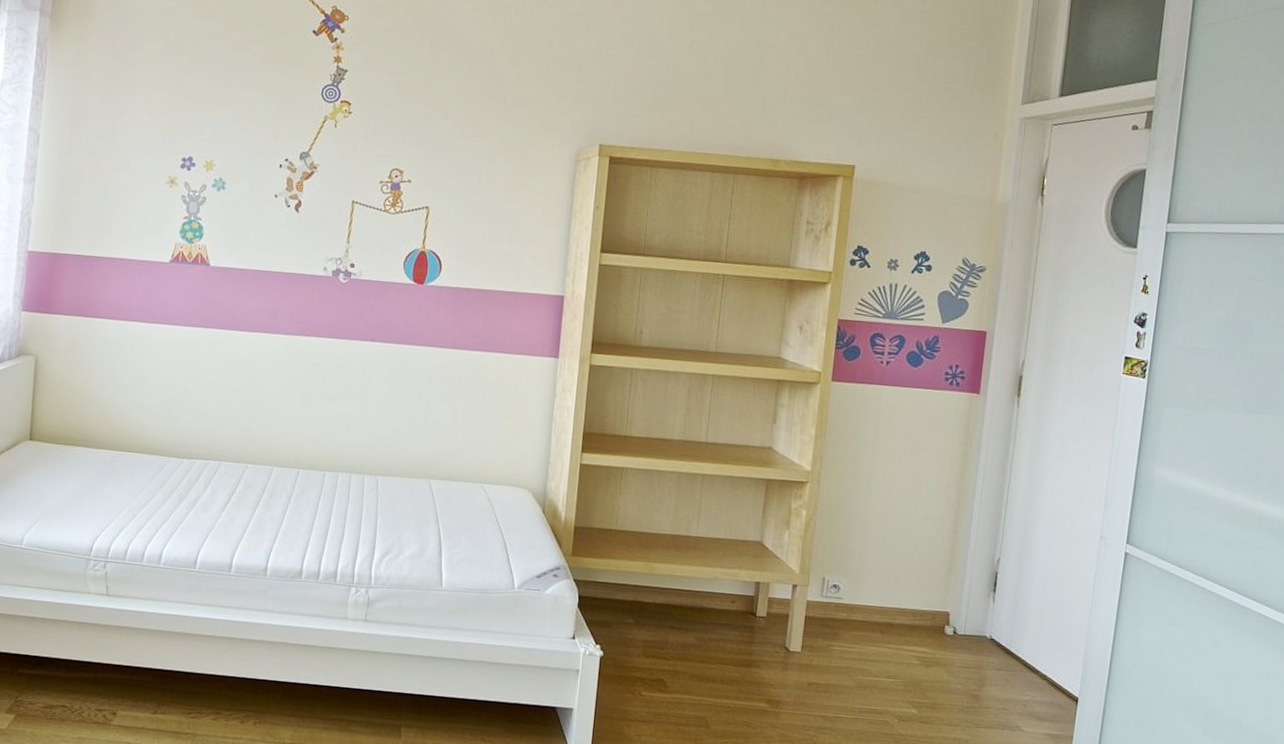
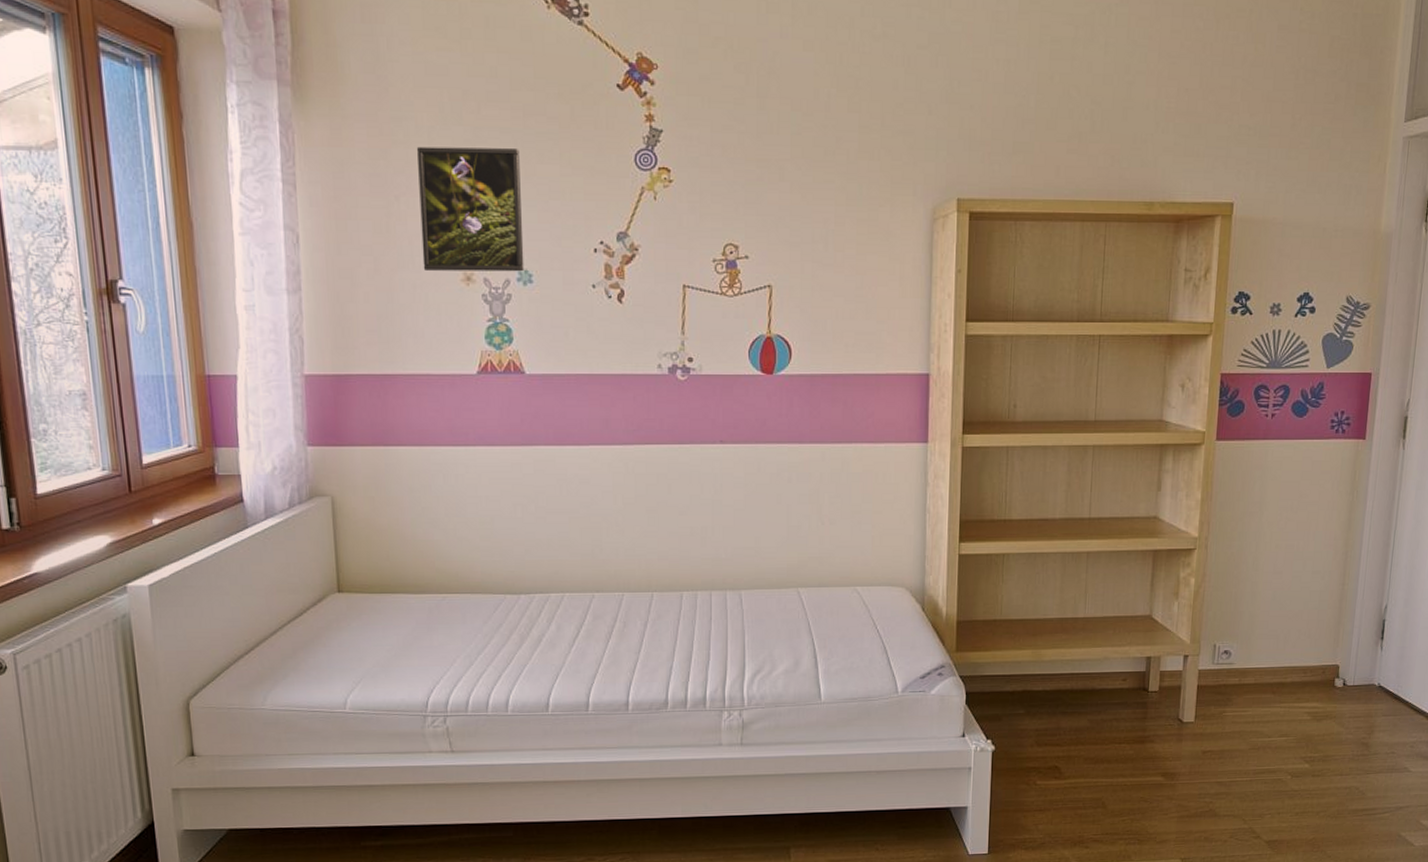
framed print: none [136,71,227,179] -> present [417,146,524,272]

